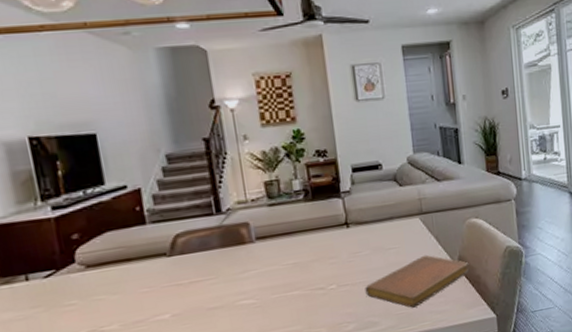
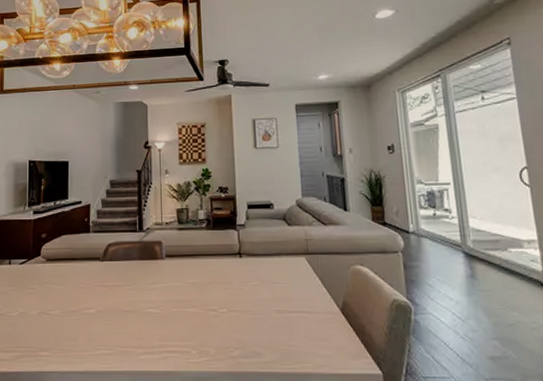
notebook: present [365,254,470,308] -> none [252,294,354,346]

